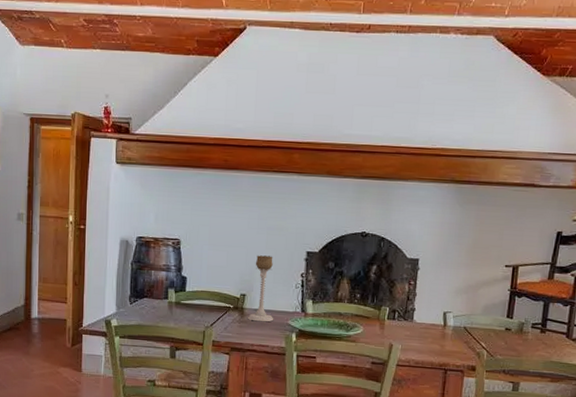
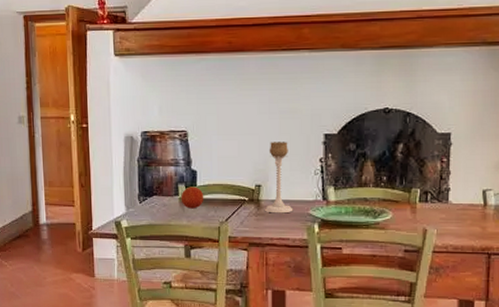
fruit: none [170,291,192,313] -> present [181,186,204,209]

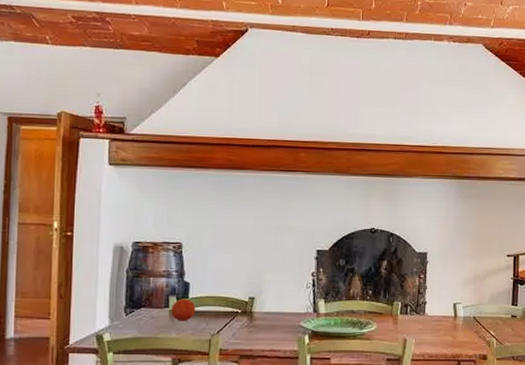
candle holder: present [264,142,293,214] -> none [256,256,285,325]

